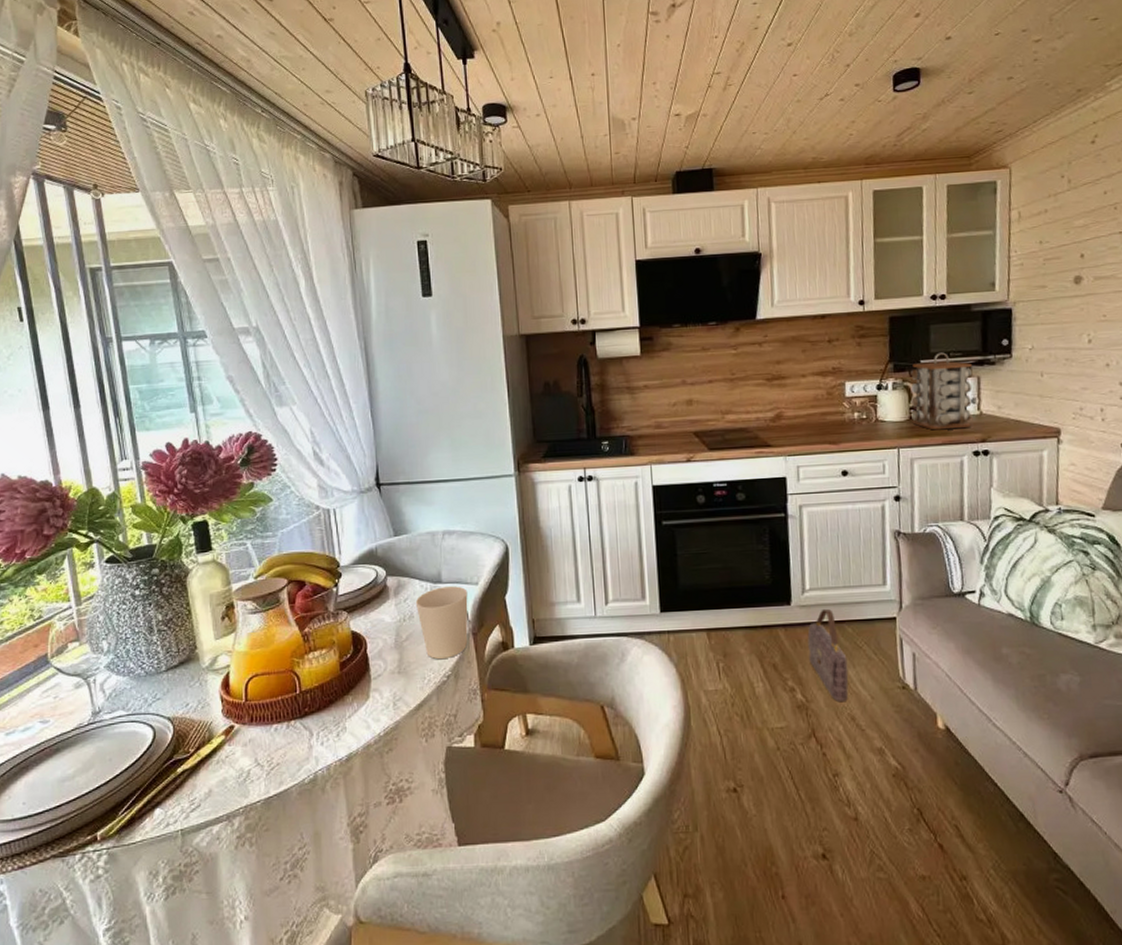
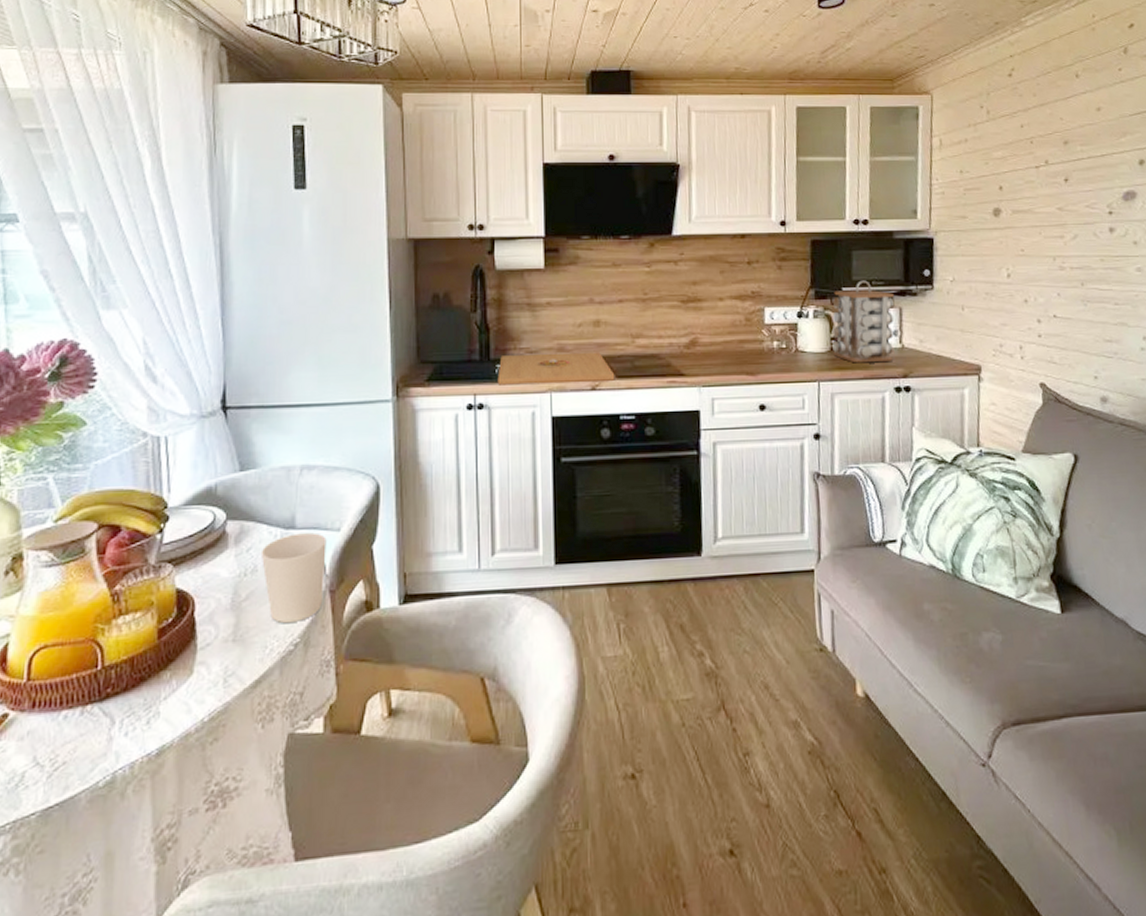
platter: none [603,428,708,460] -> present [497,352,615,385]
handbag: present [807,608,849,701] -> none [719,559,763,667]

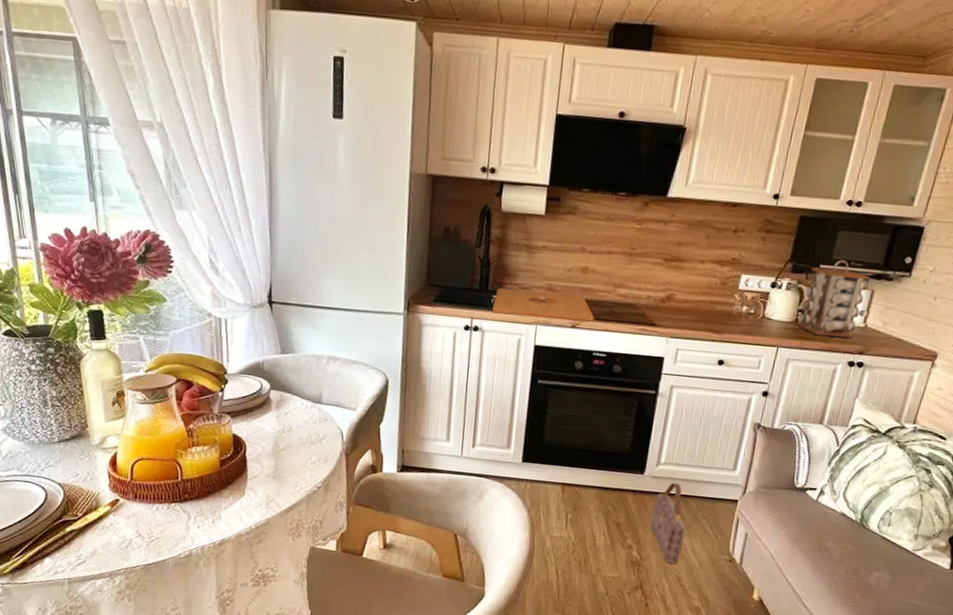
dixie cup: present [260,532,327,624] -> none [295,407,345,472]
handbag: none [719,559,763,667] -> present [650,482,685,564]

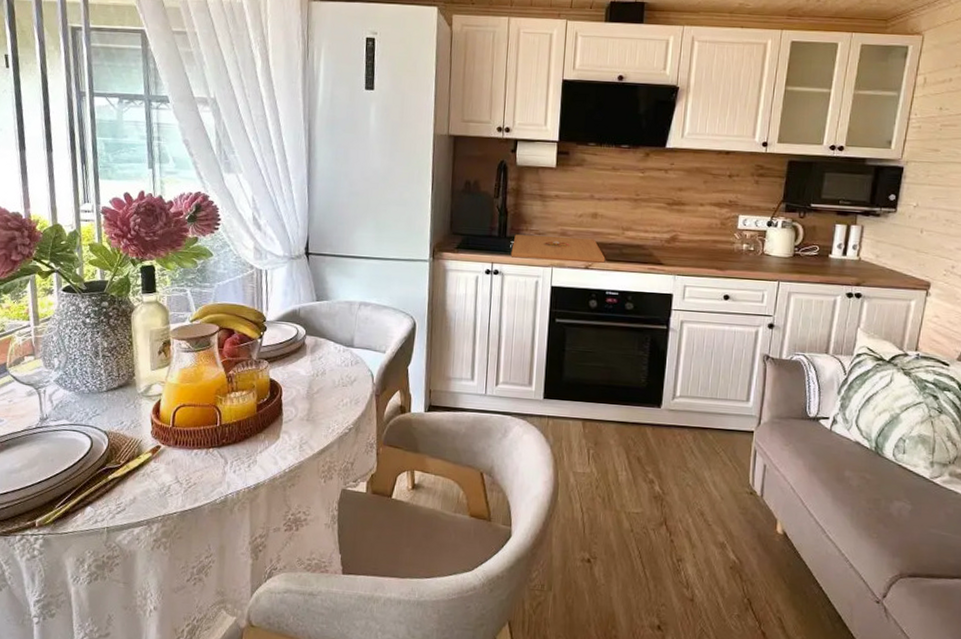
handbag: present [650,482,685,564] -> none [670,415,705,498]
spice rack: present [797,260,870,338] -> none [795,199,858,271]

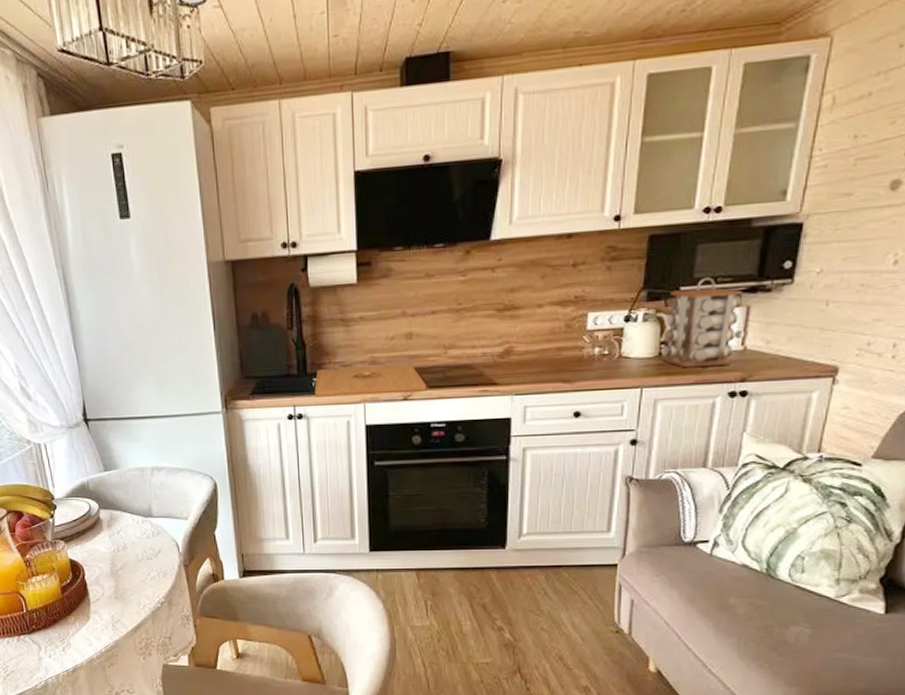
spice rack: none [795,199,858,271] -> present [661,277,742,368]

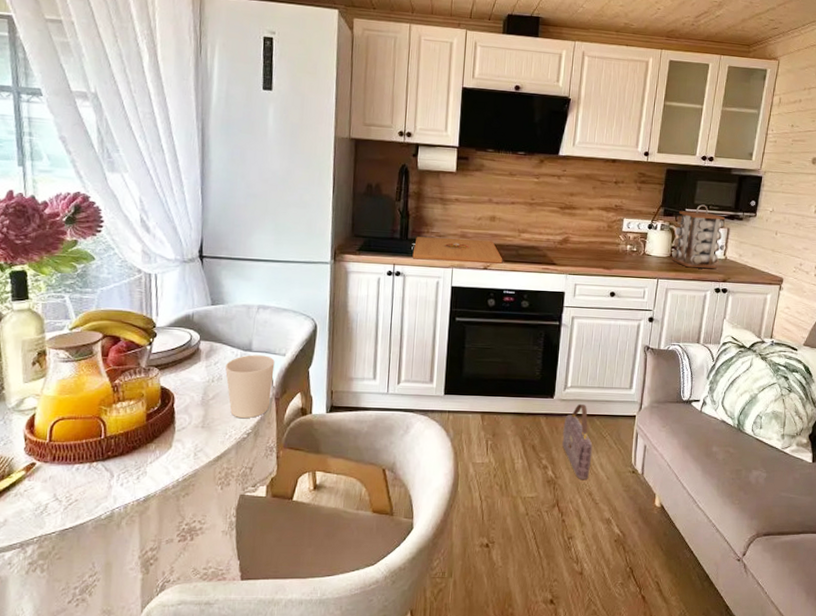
dixie cup: none [128,520,179,588] -> present [225,355,275,419]
handbag: none [520,553,561,642] -> present [562,403,593,479]

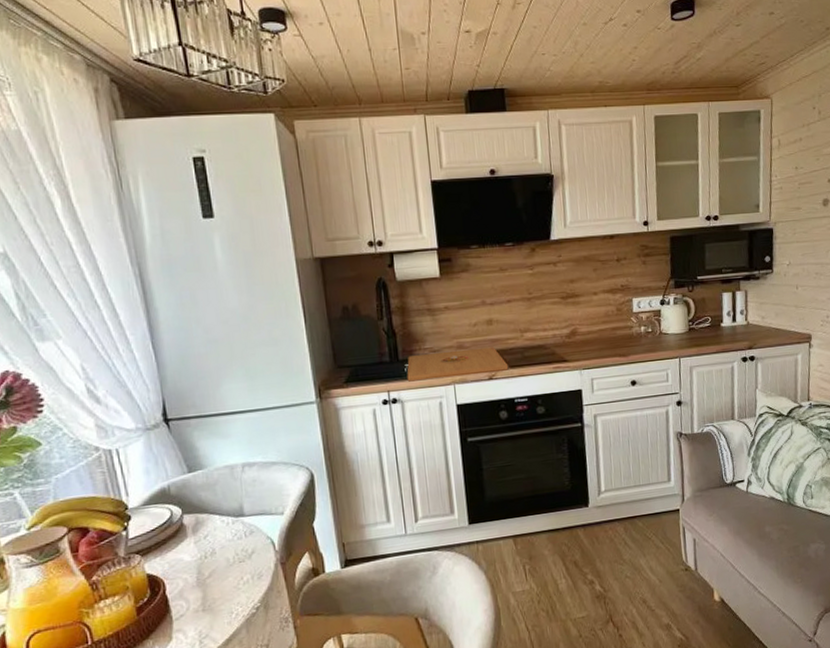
dixie cup: present [225,355,275,419] -> none [216,517,276,593]
handbag: present [562,403,593,479] -> none [604,506,640,588]
spice rack: present [672,204,725,269] -> none [690,269,741,340]

